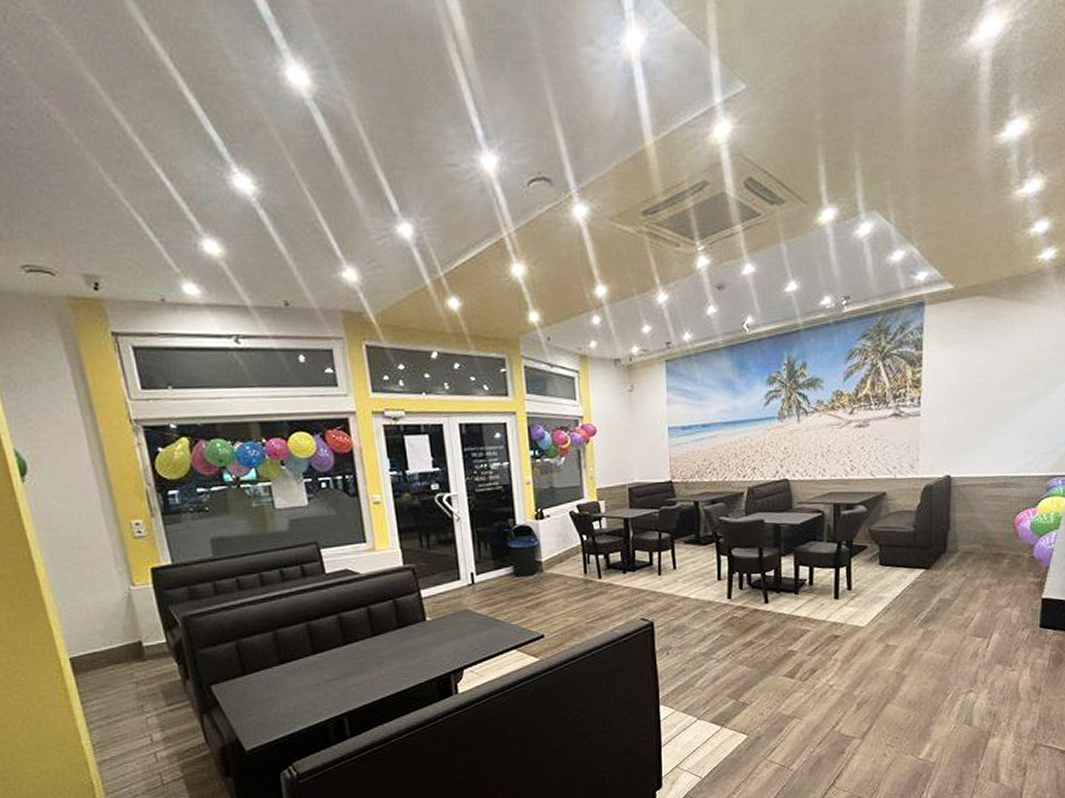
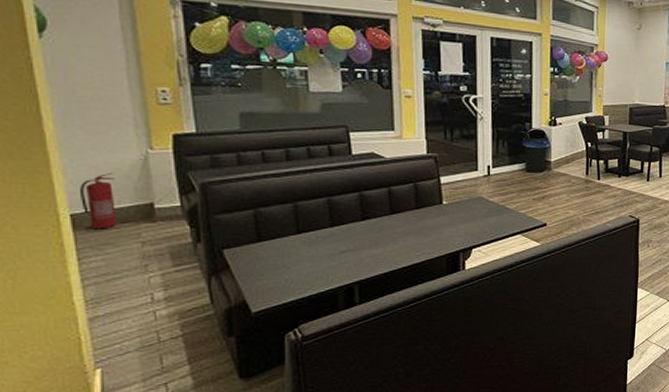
fire extinguisher: none [74,612,111,672] -> present [79,172,117,229]

